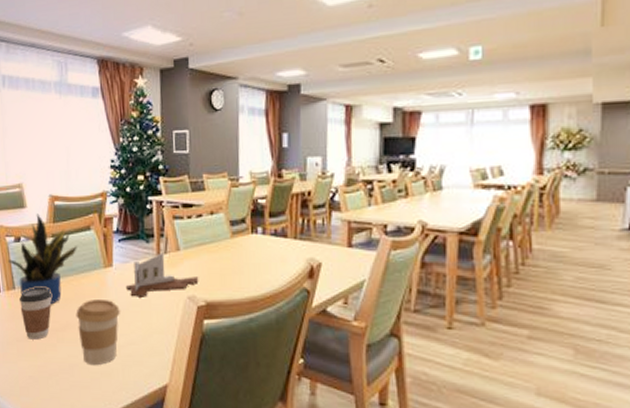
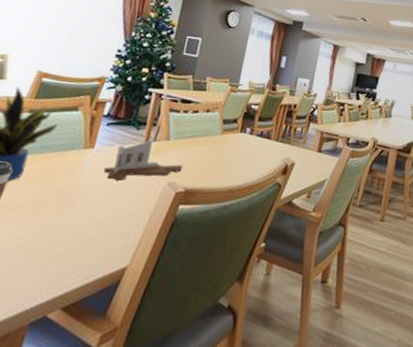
coffee cup: present [76,298,120,365] -> none [33,178,92,247]

